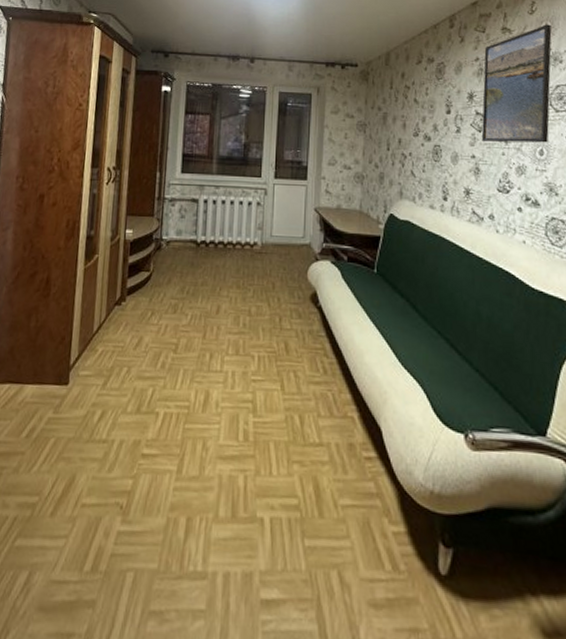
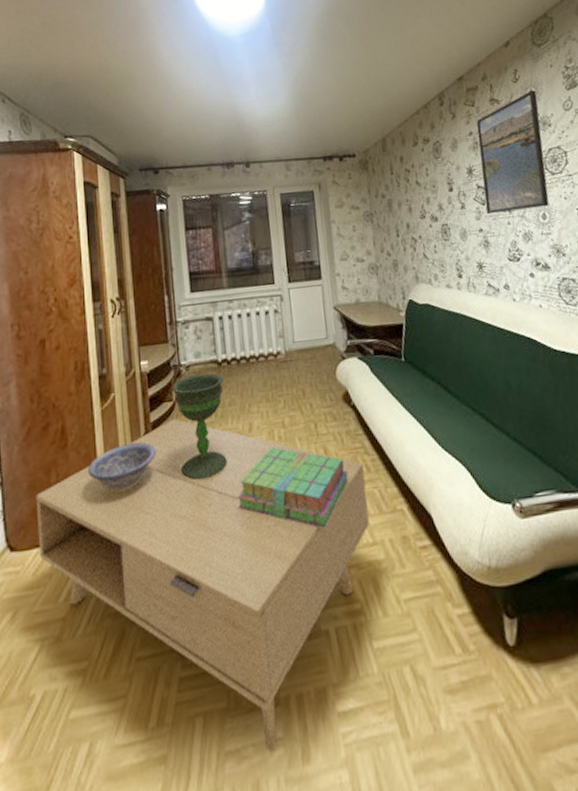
coffee table: none [11,288,321,622] -> present [35,418,369,753]
decorative bowl: none [64,304,129,347] -> present [88,442,157,492]
chalice: none [147,250,200,351] -> present [173,373,228,481]
stack of books: none [195,332,304,419] -> present [237,447,348,528]

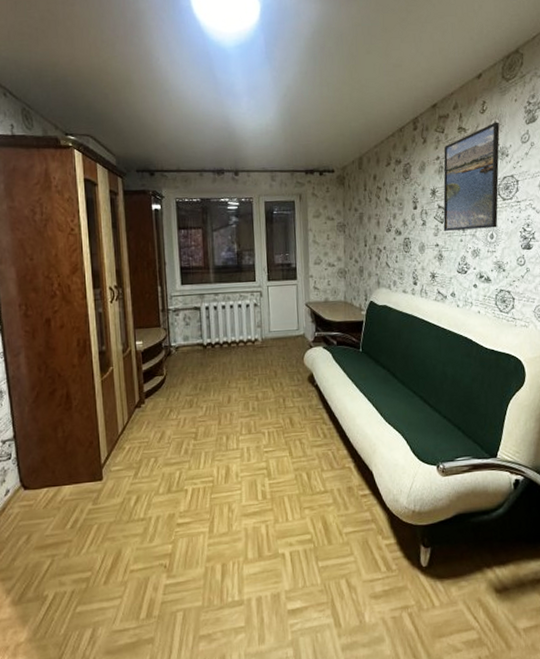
coffee table: present [35,418,369,753] -> none [45,389,323,636]
decorative bowl: present [88,442,157,492] -> none [90,408,149,446]
chalice: present [173,373,228,481] -> none [164,353,209,440]
stack of books: present [237,447,348,528] -> none [215,416,308,479]

